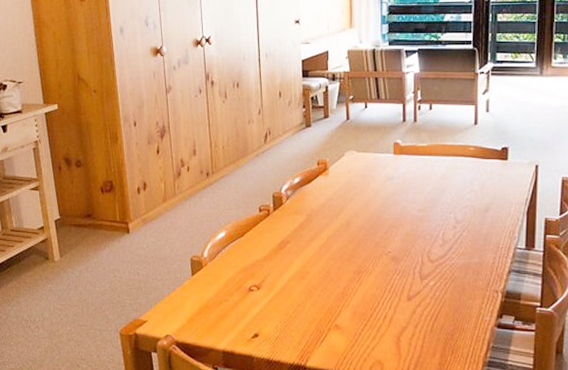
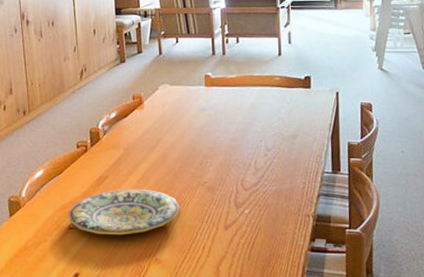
plate: none [249,255,363,300] -> present [68,189,181,236]

